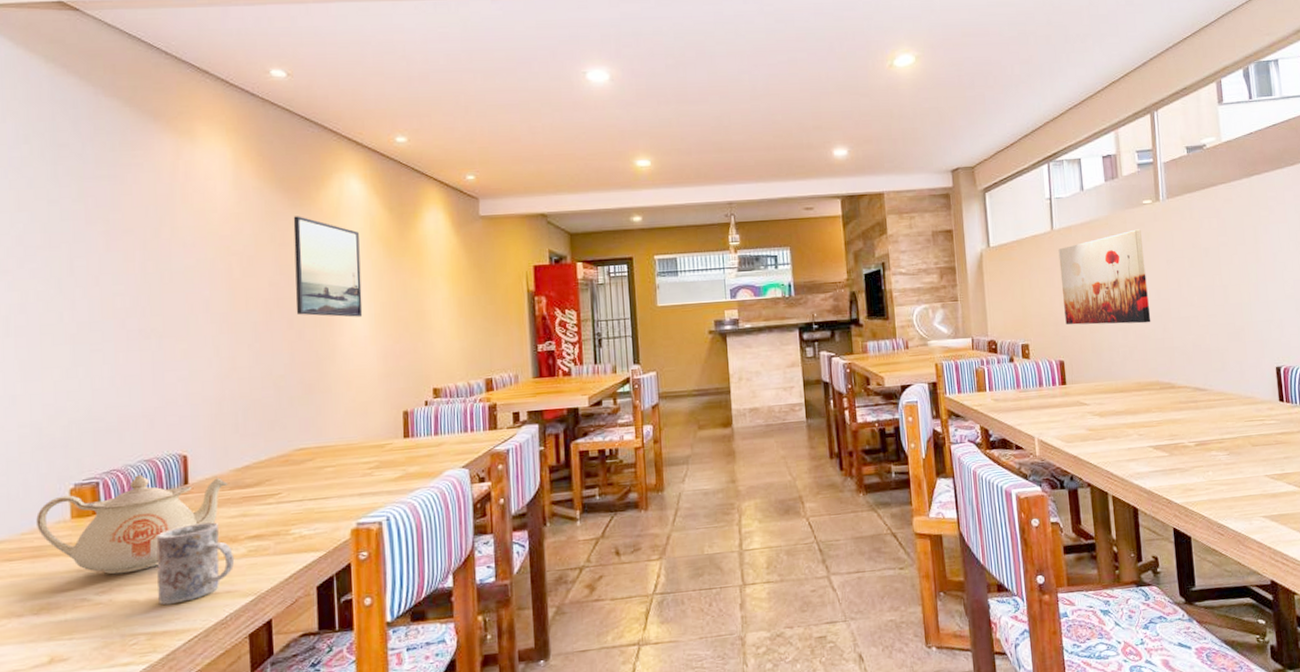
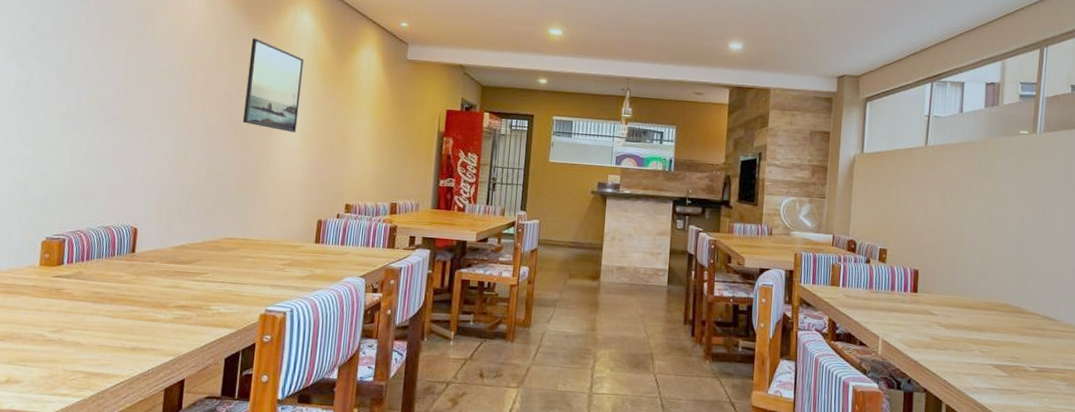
teapot: present [36,474,228,575] -> none [12,238,167,319]
mug: present [156,522,235,605] -> none [97,287,163,352]
wall art: present [1058,229,1151,325] -> none [926,157,1014,248]

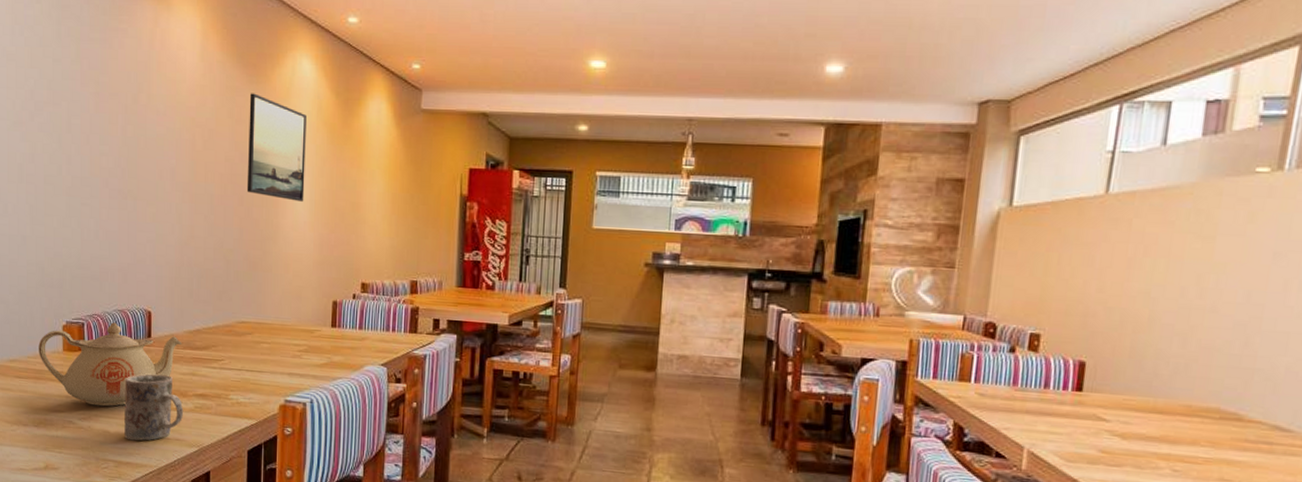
teapot: none [12,238,167,319] -> present [38,322,182,407]
mug: none [97,287,163,352] -> present [124,374,184,441]

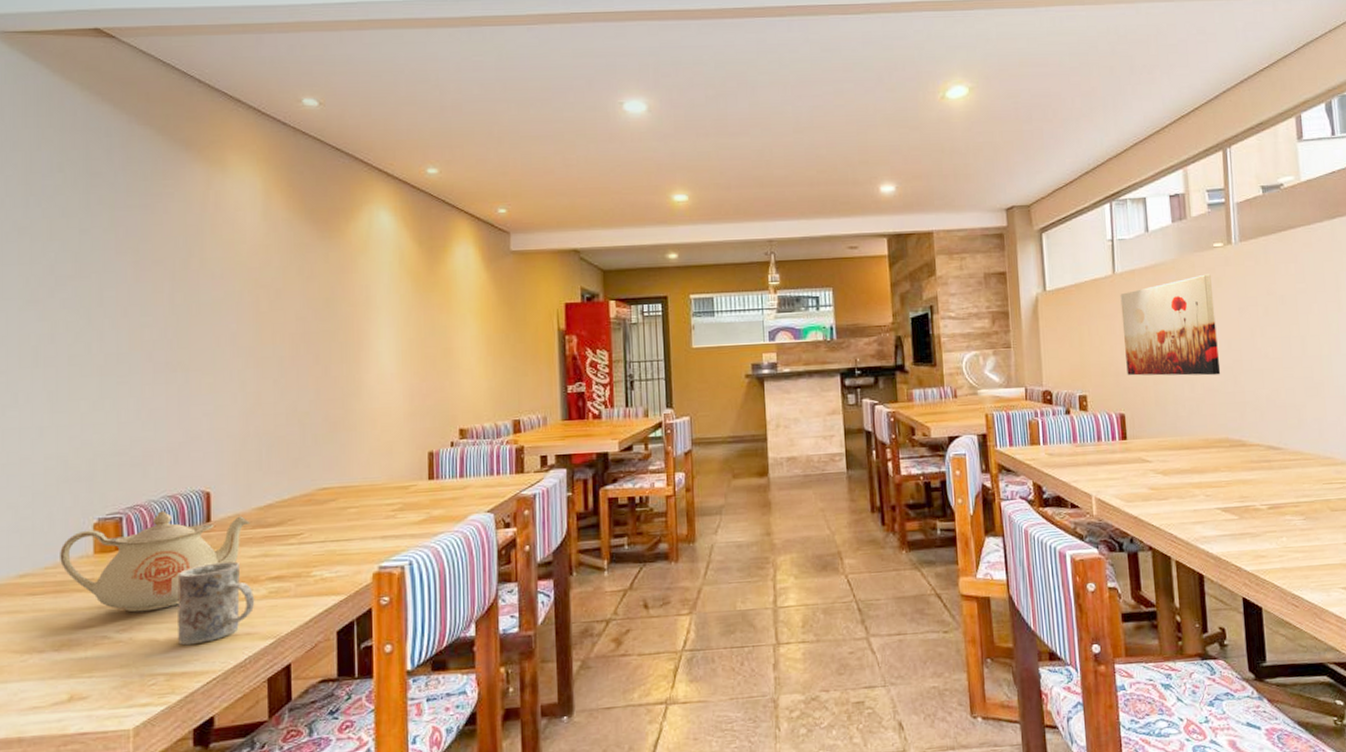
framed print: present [246,93,306,202] -> none [322,248,390,354]
wall art: none [1099,205,1243,332] -> present [1120,274,1221,376]

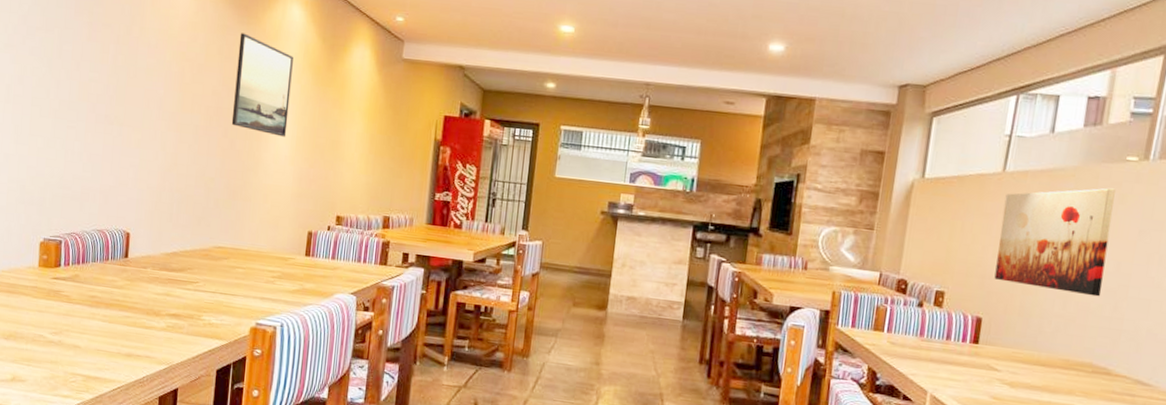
teapot: present [60,510,251,613] -> none [13,241,159,323]
mug: present [177,561,255,646] -> none [95,292,156,357]
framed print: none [322,248,390,354] -> present [231,33,293,137]

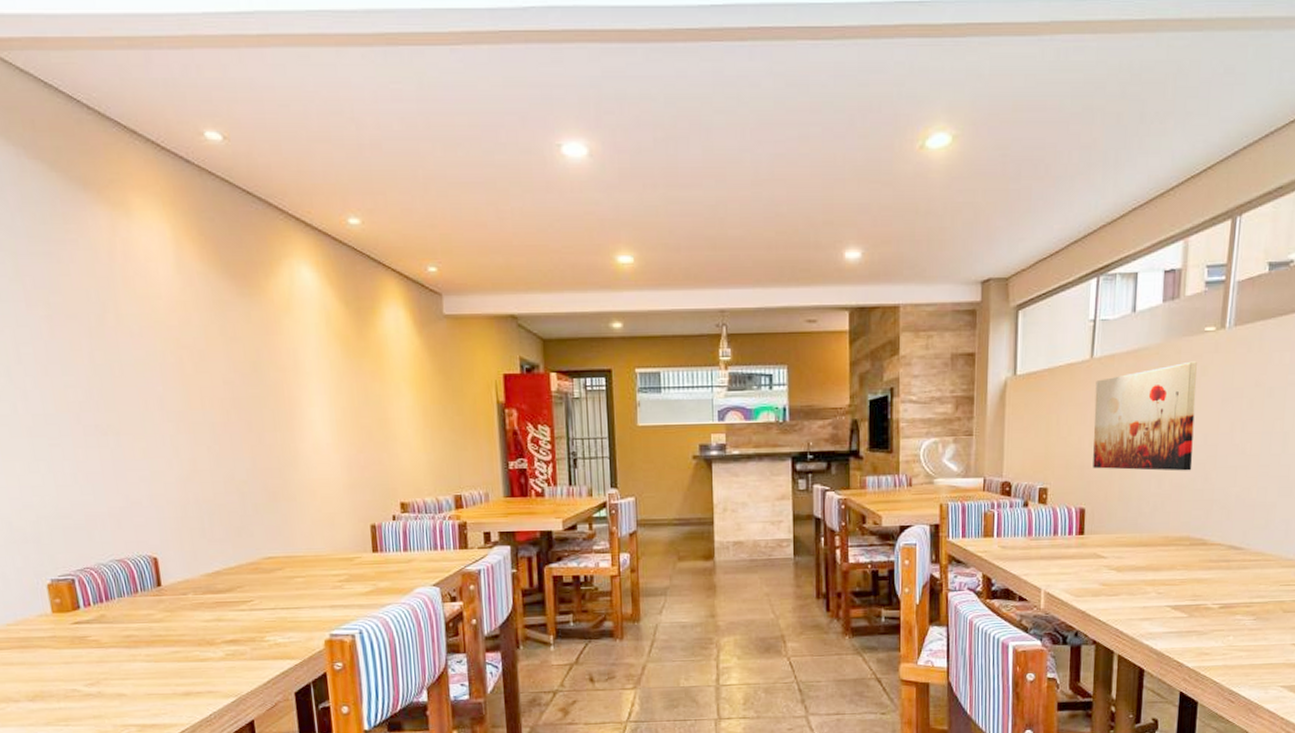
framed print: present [231,33,293,137] -> none [243,307,324,423]

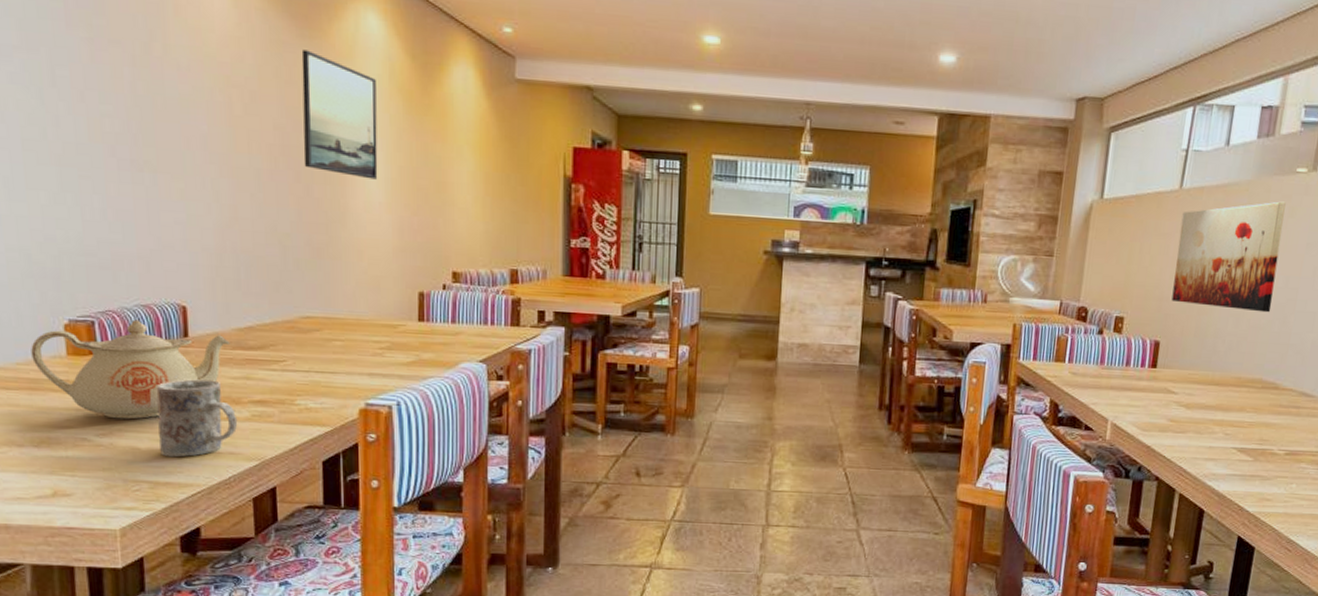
teapot: none [19,574,201,669] -> present [31,319,231,420]
mug: none [135,625,214,701] -> present [156,379,238,458]
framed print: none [243,307,324,423] -> present [301,49,378,180]

